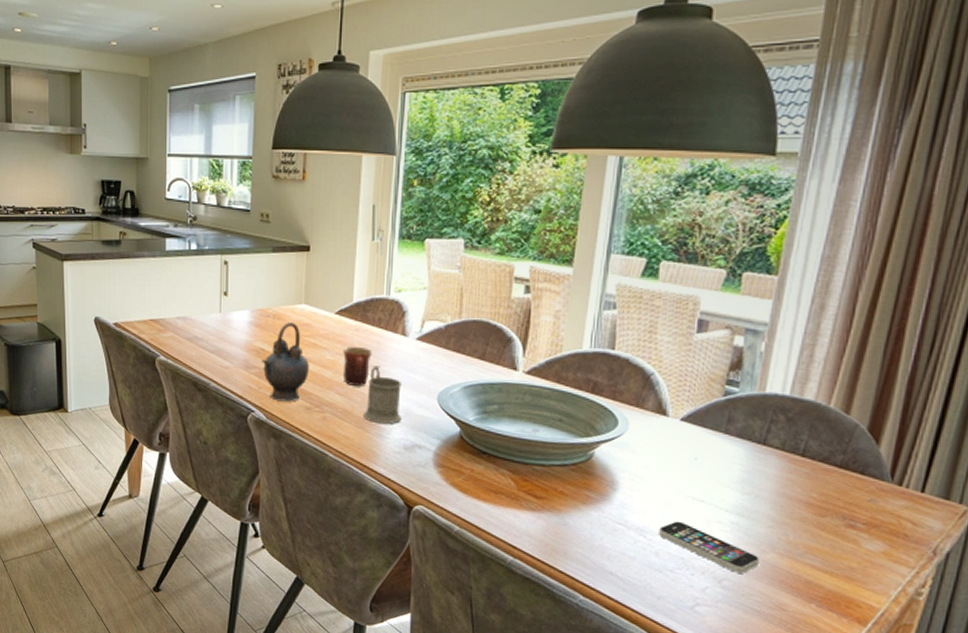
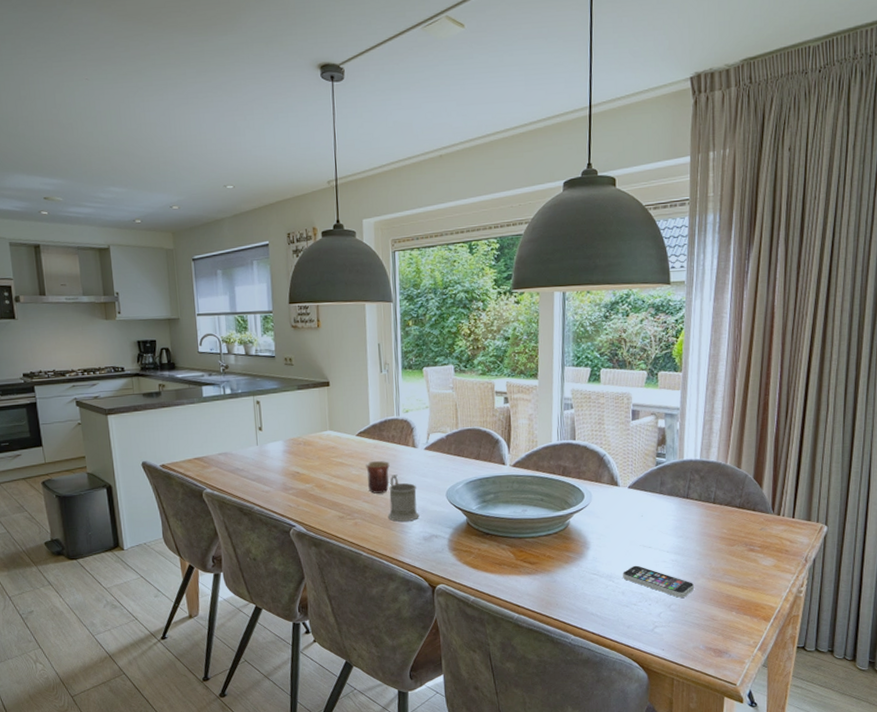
teapot: present [261,322,310,402] -> none [297,447,340,515]

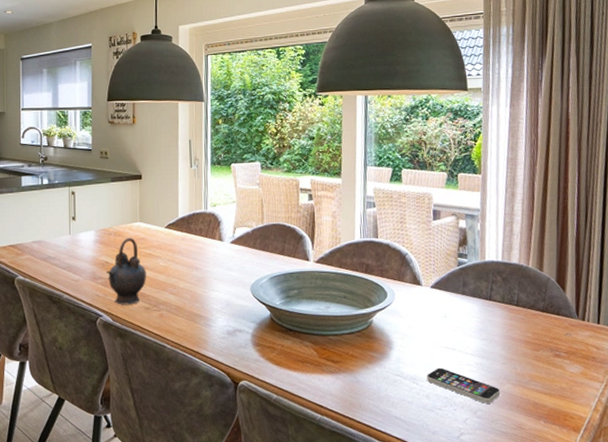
teapot: none [297,447,340,515] -> present [106,238,147,305]
mug: present [366,461,390,494] -> none [173,253,196,286]
mug: present [387,474,419,522] -> none [192,267,224,315]

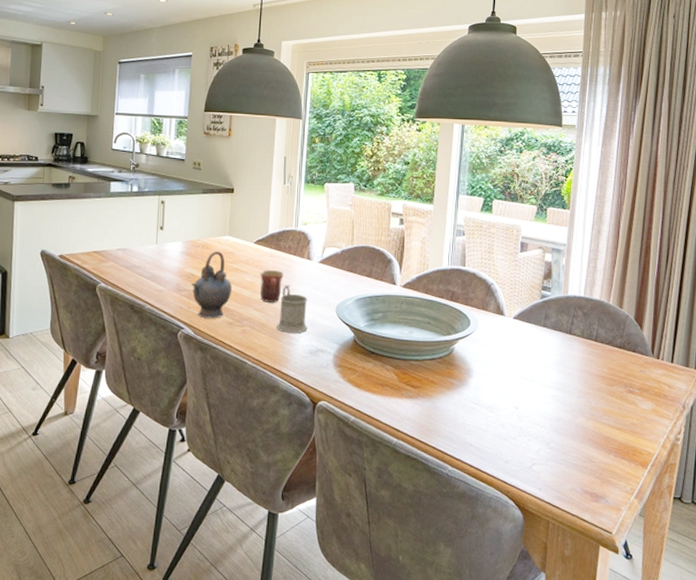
mug: none [173,253,196,286] -> present [259,270,284,303]
mug: none [192,267,224,315] -> present [276,285,308,333]
smartphone: present [427,367,501,404] -> none [504,398,574,435]

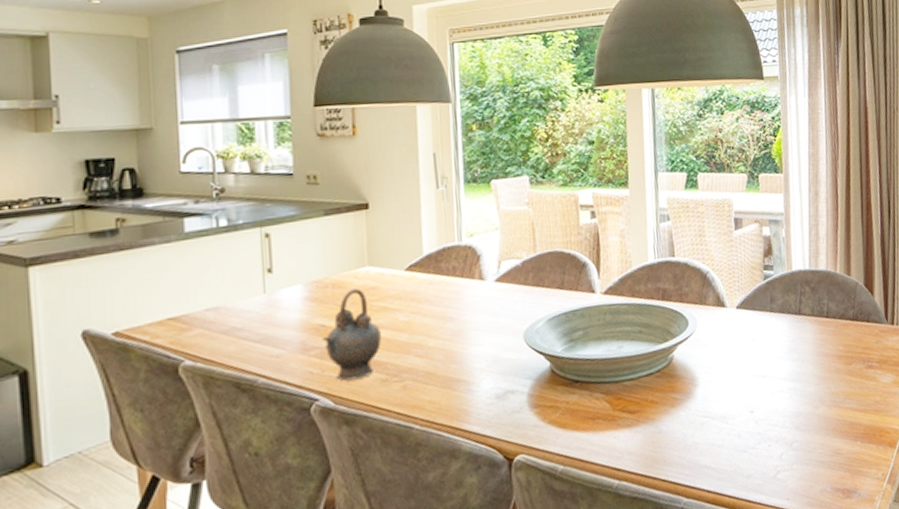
mug: present [259,270,284,303] -> none [418,300,450,344]
mug: present [276,285,308,333] -> none [447,316,490,379]

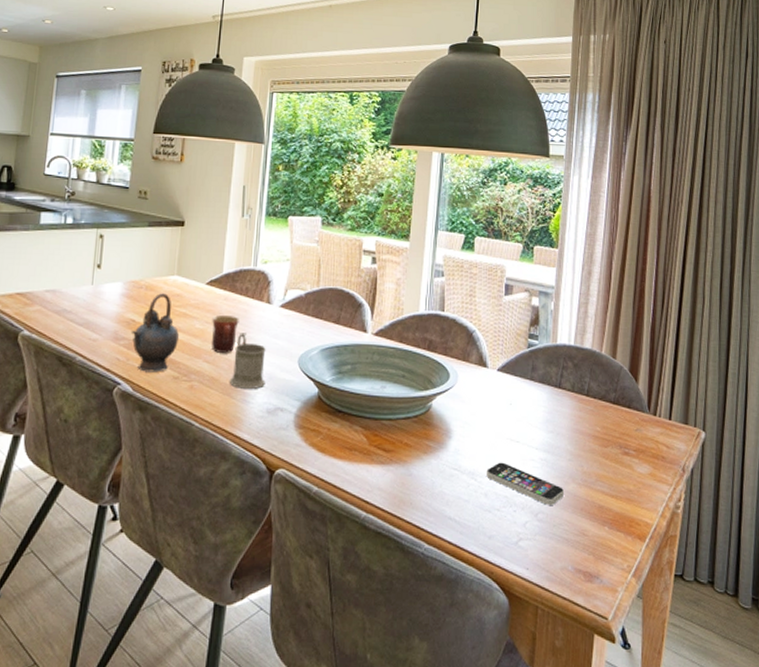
mug: none [418,300,450,344] -> present [211,315,239,353]
mug: none [447,316,490,379] -> present [229,333,266,389]
smartphone: none [737,399,816,433] -> present [487,462,565,505]

